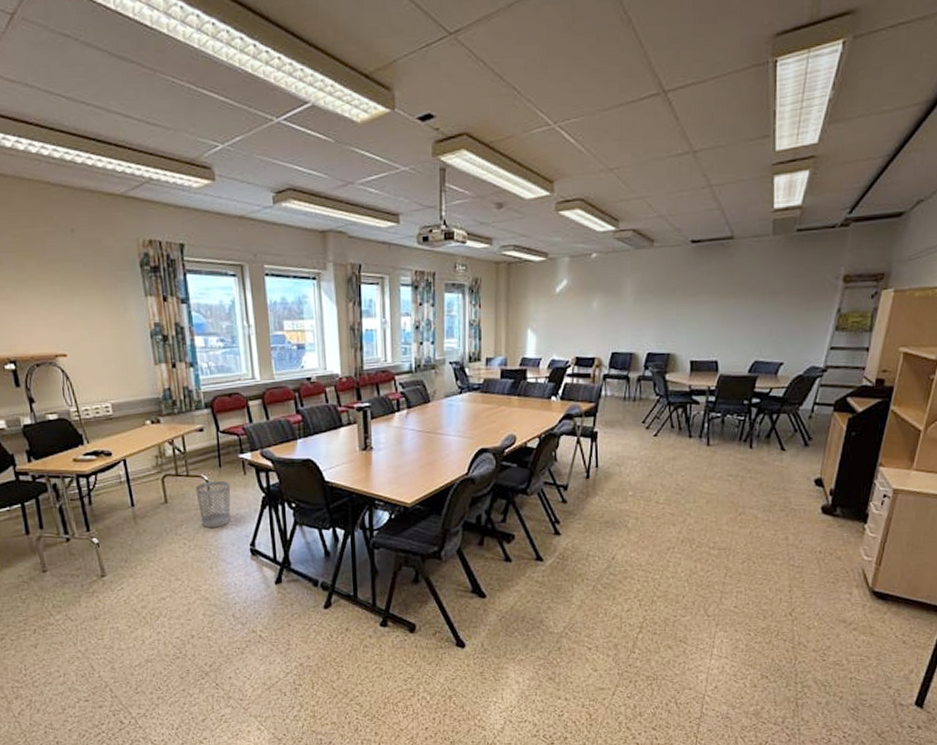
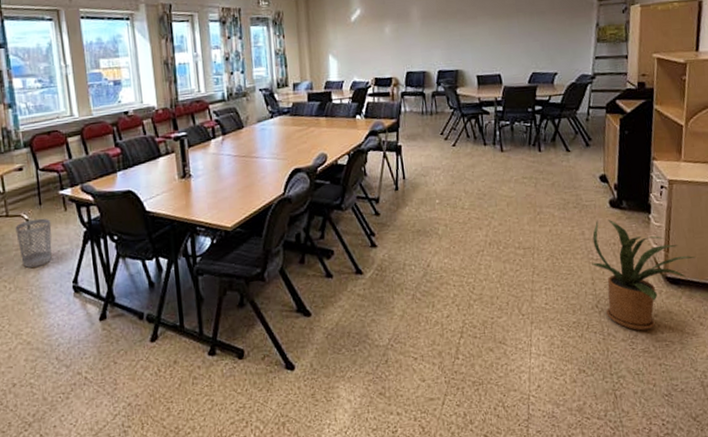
house plant: none [792,525,910,643] -> present [592,219,696,331]

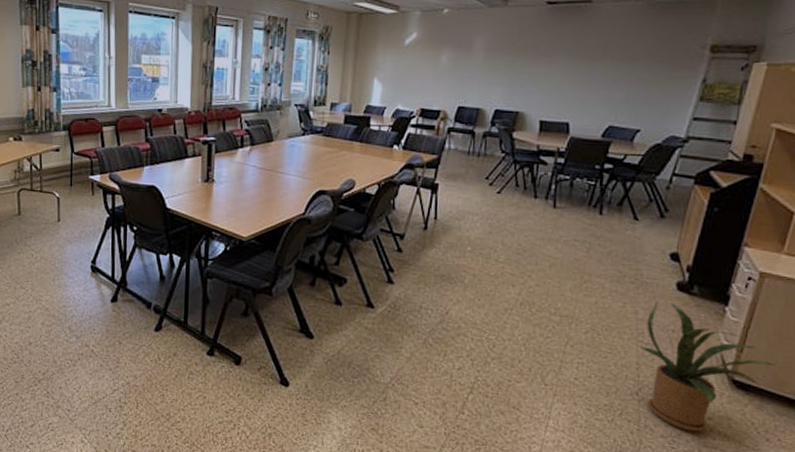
wastebasket: present [15,218,52,268] -> none [47,198,79,242]

